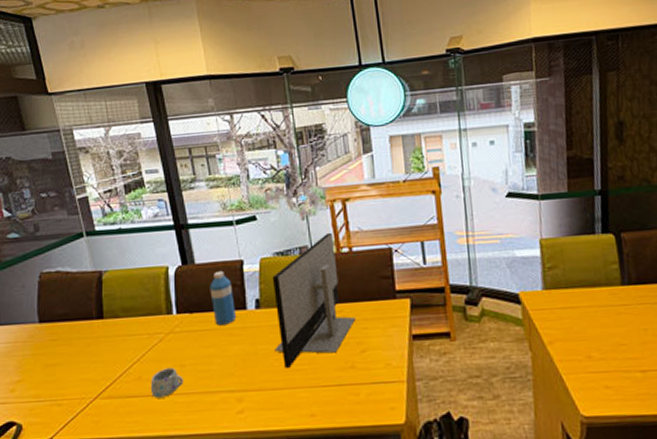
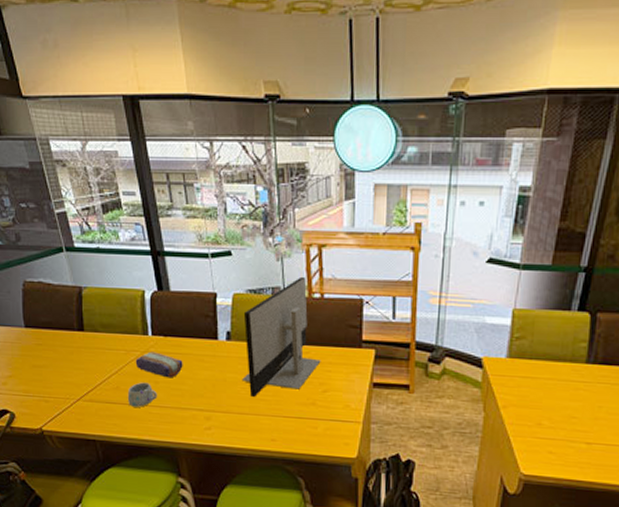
pencil case: none [159,331,211,360] -> present [135,351,183,378]
water bottle: present [210,270,236,326] -> none [184,300,207,351]

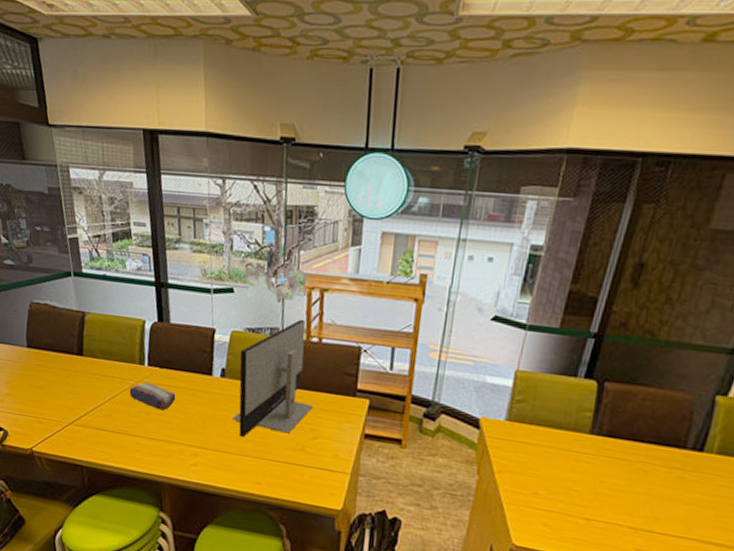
mug: present [127,382,157,407] -> none [117,411,147,437]

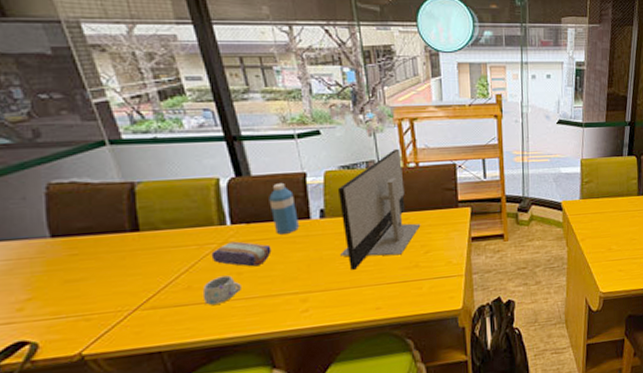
mug: none [117,411,147,437] -> present [202,275,241,305]
water bottle: none [180,334,202,386] -> present [269,182,299,235]

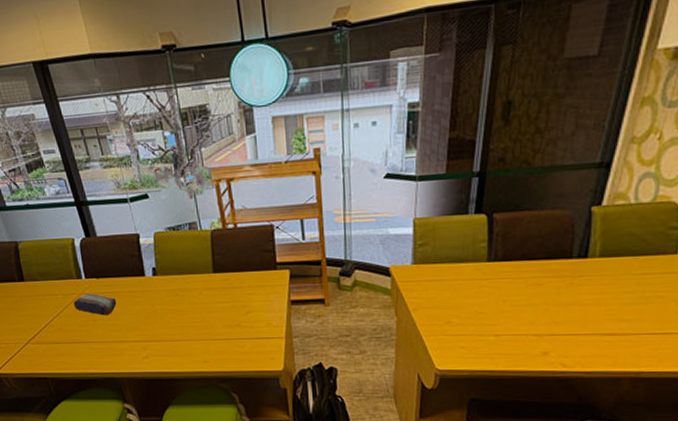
mug: present [202,275,241,305] -> none [70,321,97,345]
water bottle: present [269,182,299,235] -> none [111,242,136,289]
monitor: present [337,148,421,270] -> none [165,210,241,324]

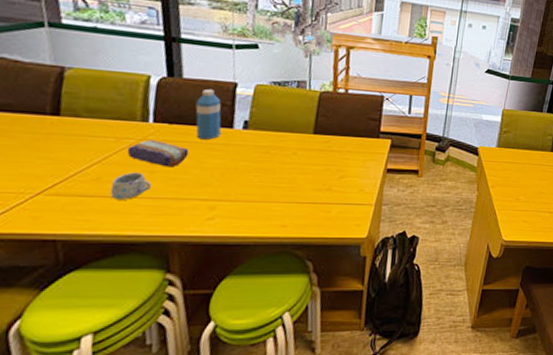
mug: none [70,321,97,345] -> present [110,172,151,200]
water bottle: none [111,242,136,289] -> present [195,88,222,140]

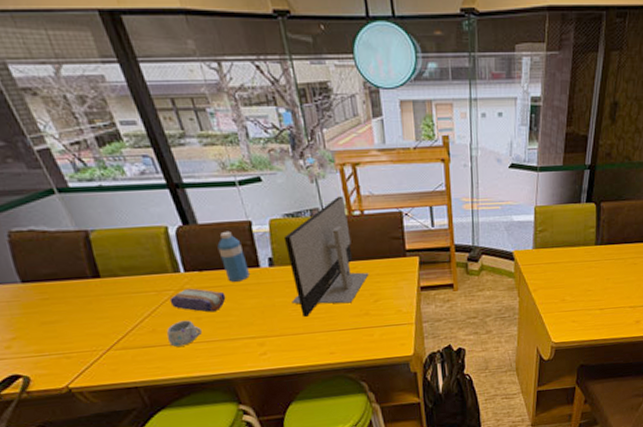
monitor: none [256,73,340,184] -> present [283,195,369,317]

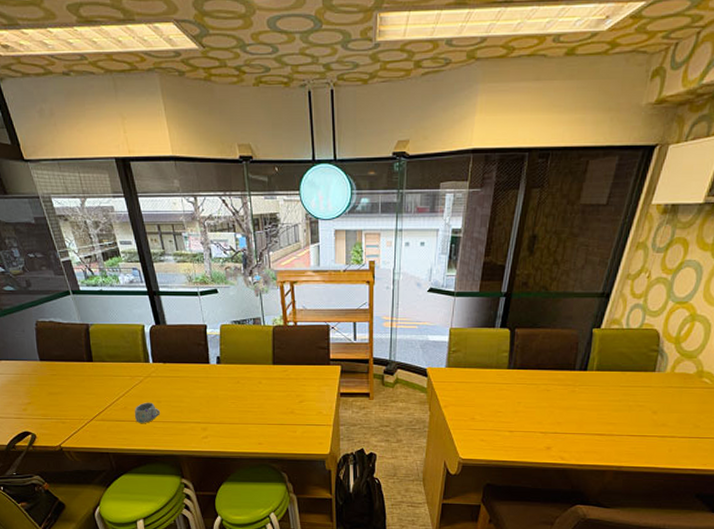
pencil case: present [169,288,226,313] -> none [139,376,181,398]
water bottle: present [217,231,249,282] -> none [179,331,201,374]
monitor: present [283,195,369,317] -> none [230,308,297,409]

